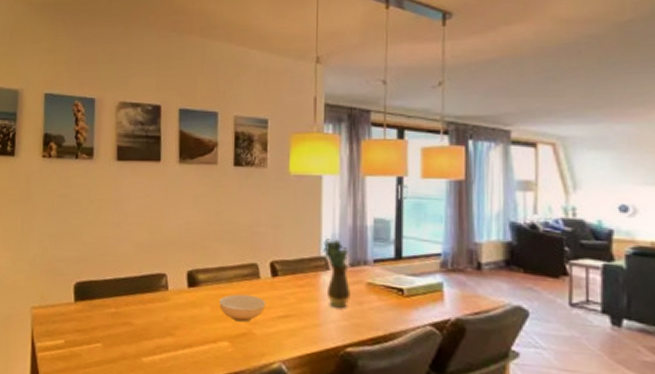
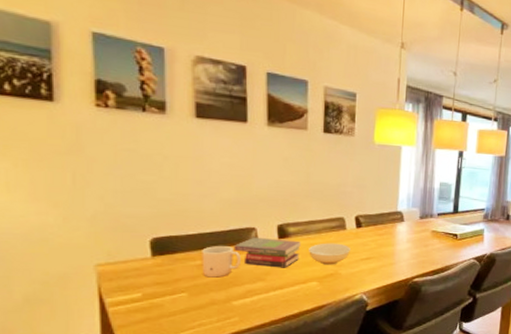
mug: none [115,292,151,329] -> present [202,245,241,278]
books: none [145,284,211,322] -> present [233,237,301,268]
vase: present [324,239,350,308] -> none [400,197,419,250]

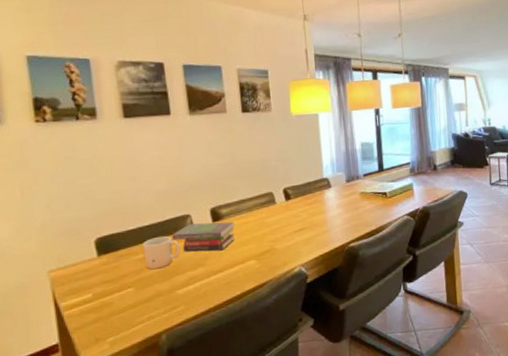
bowl: present [309,243,350,265] -> none [243,218,283,242]

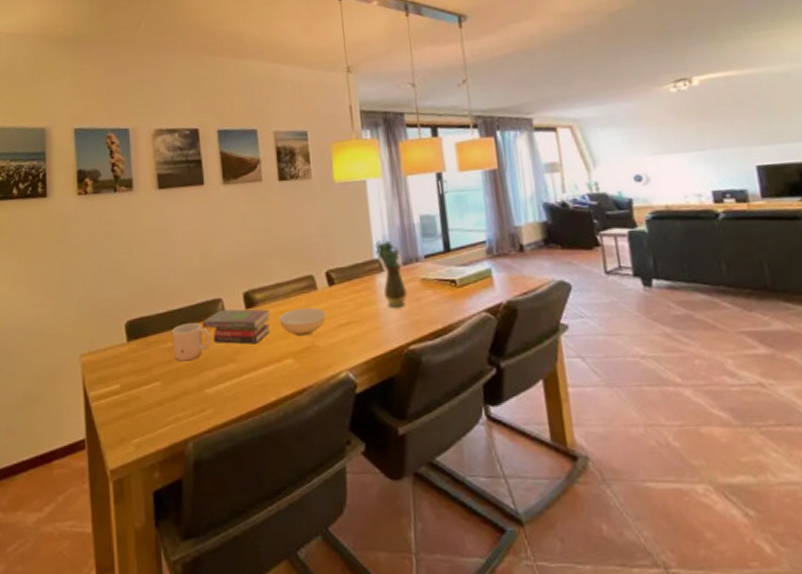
bowl: none [243,218,283,242] -> present [279,307,326,337]
vase: none [325,163,349,216] -> present [375,240,407,308]

